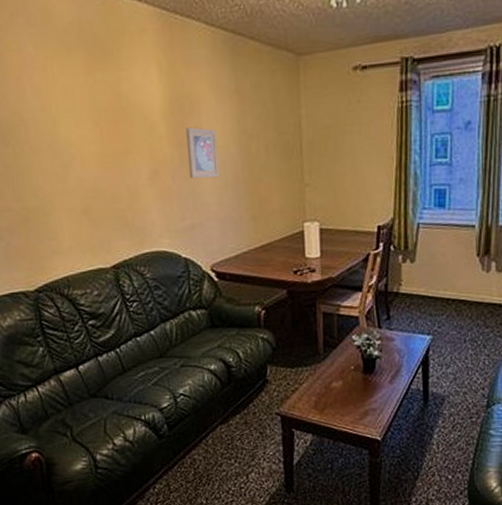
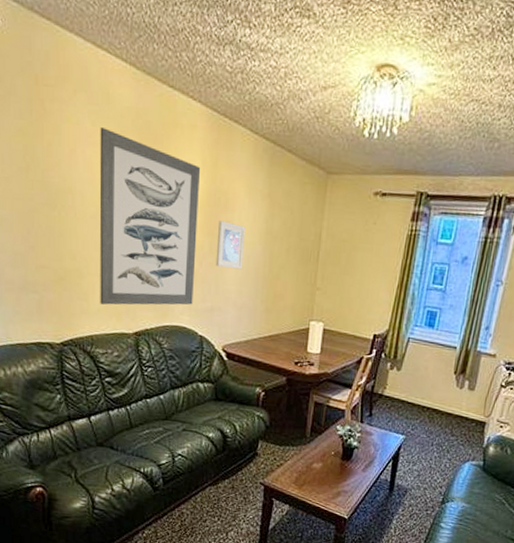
wall art: none [43,49,171,241] -> present [99,128,200,305]

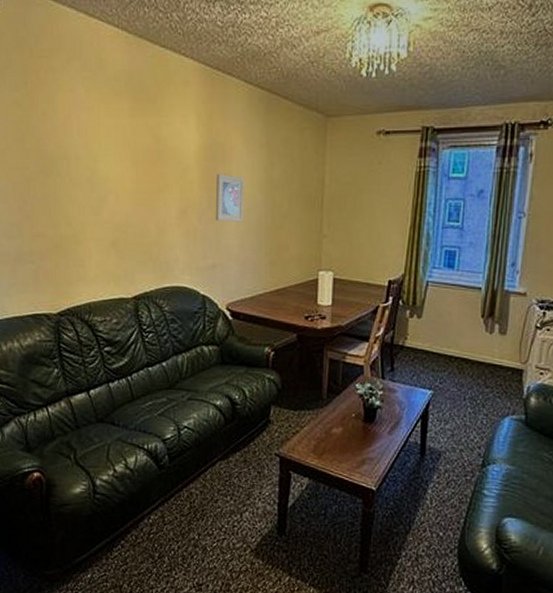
wall art: present [99,128,200,305] -> none [93,92,195,270]

